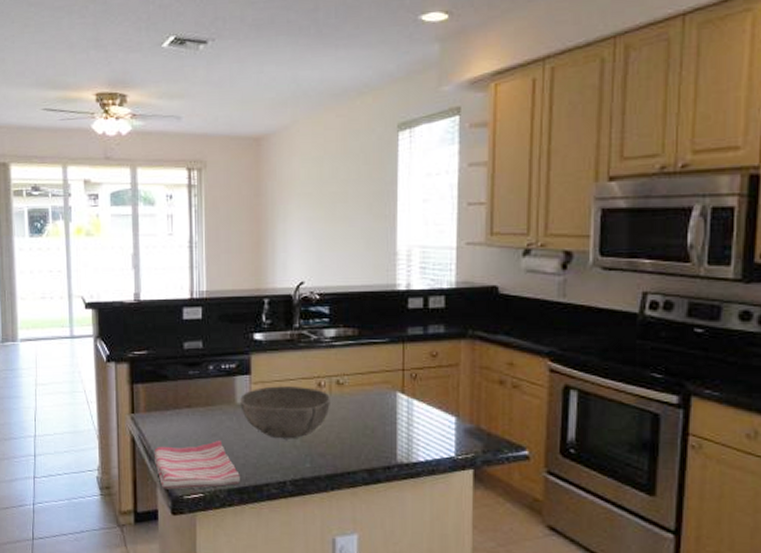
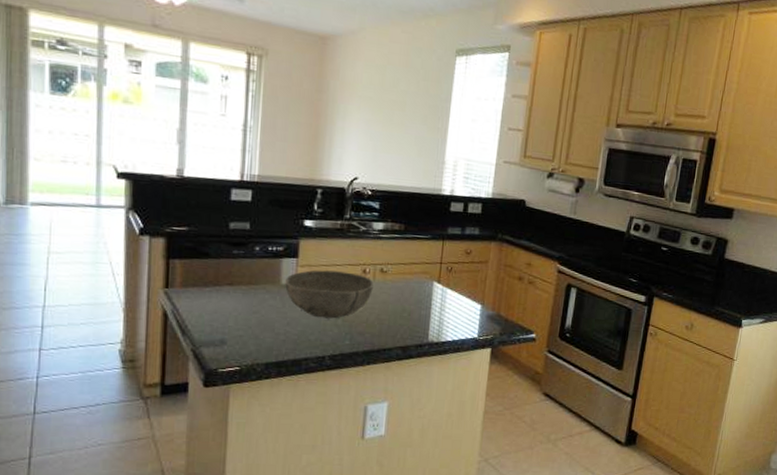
dish towel: present [155,439,240,490] -> none [188,317,279,363]

